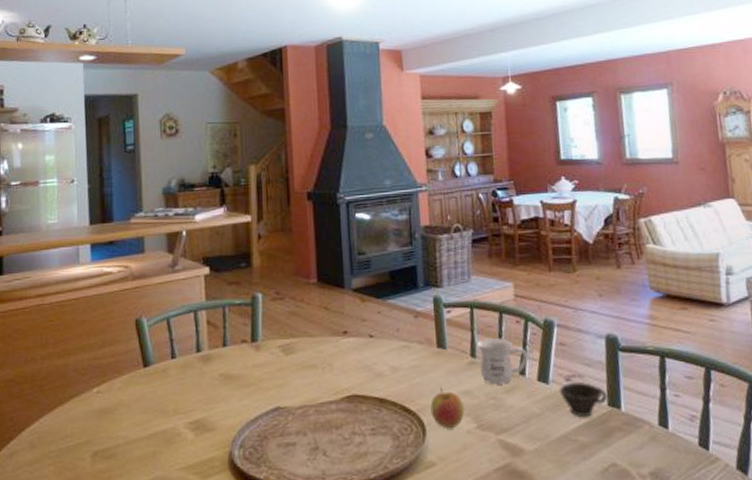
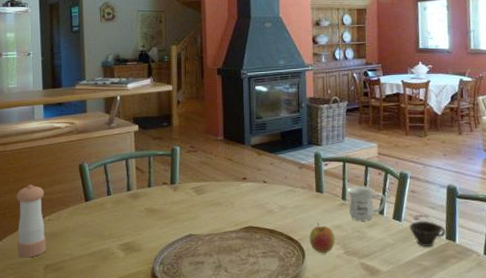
pepper shaker: none [56,346,95,443] -> present [16,184,47,258]

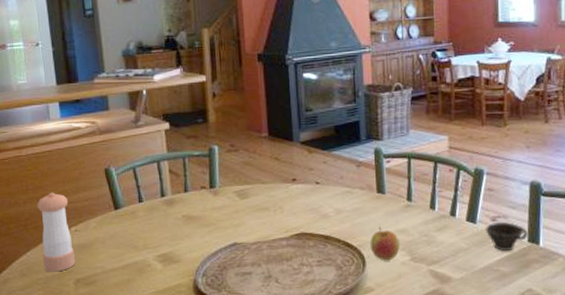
mug: present [348,186,386,221] -> none [414,184,459,224]

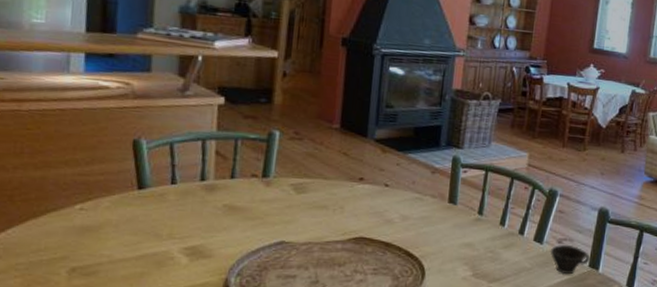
pepper shaker: present [37,192,76,272] -> none [28,159,78,257]
apple: present [370,226,400,261] -> none [432,238,464,275]

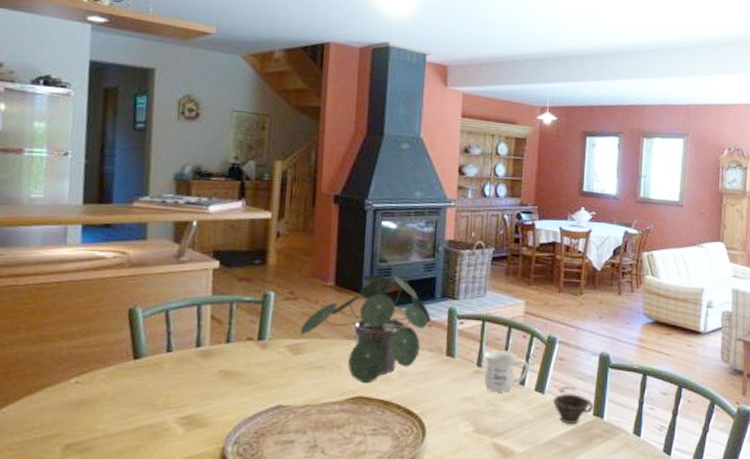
potted plant: none [304,119,435,226] -> present [299,275,431,384]
mug: none [485,199,529,241] -> present [485,350,529,393]

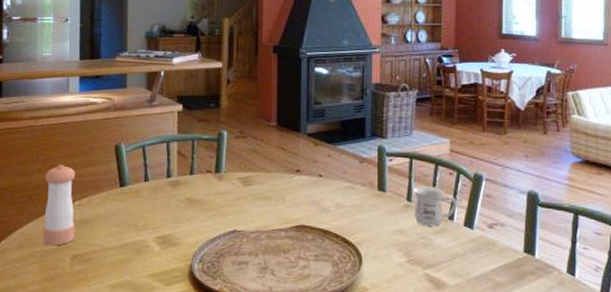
pepper shaker: none [23,333,73,435] -> present [43,164,76,246]
potted plant: present [299,275,431,384] -> none [249,116,363,214]
cup: present [552,393,594,425] -> none [481,229,524,261]

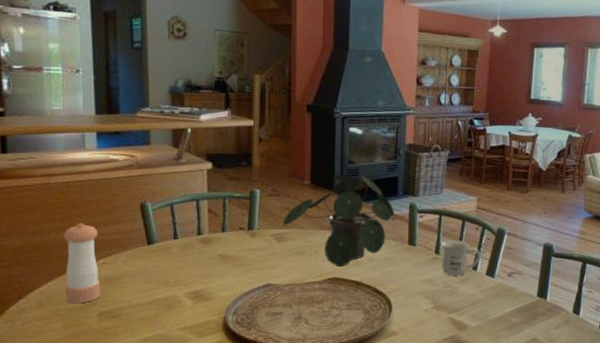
potted plant: none [249,116,363,214] -> present [282,175,395,267]

